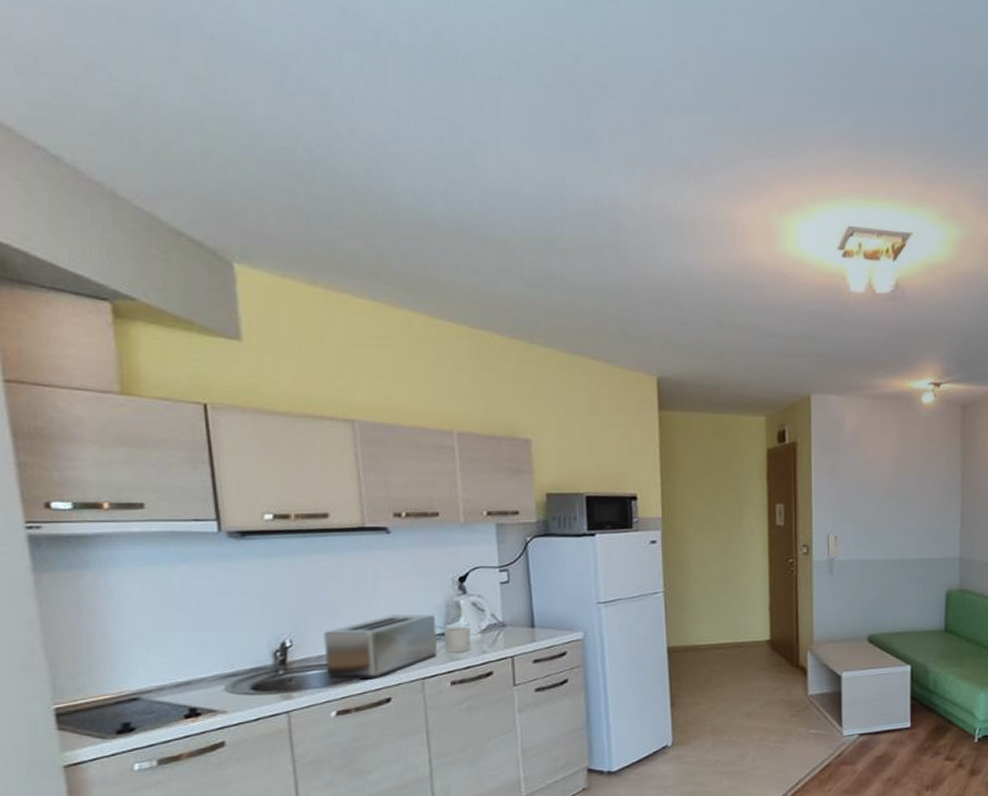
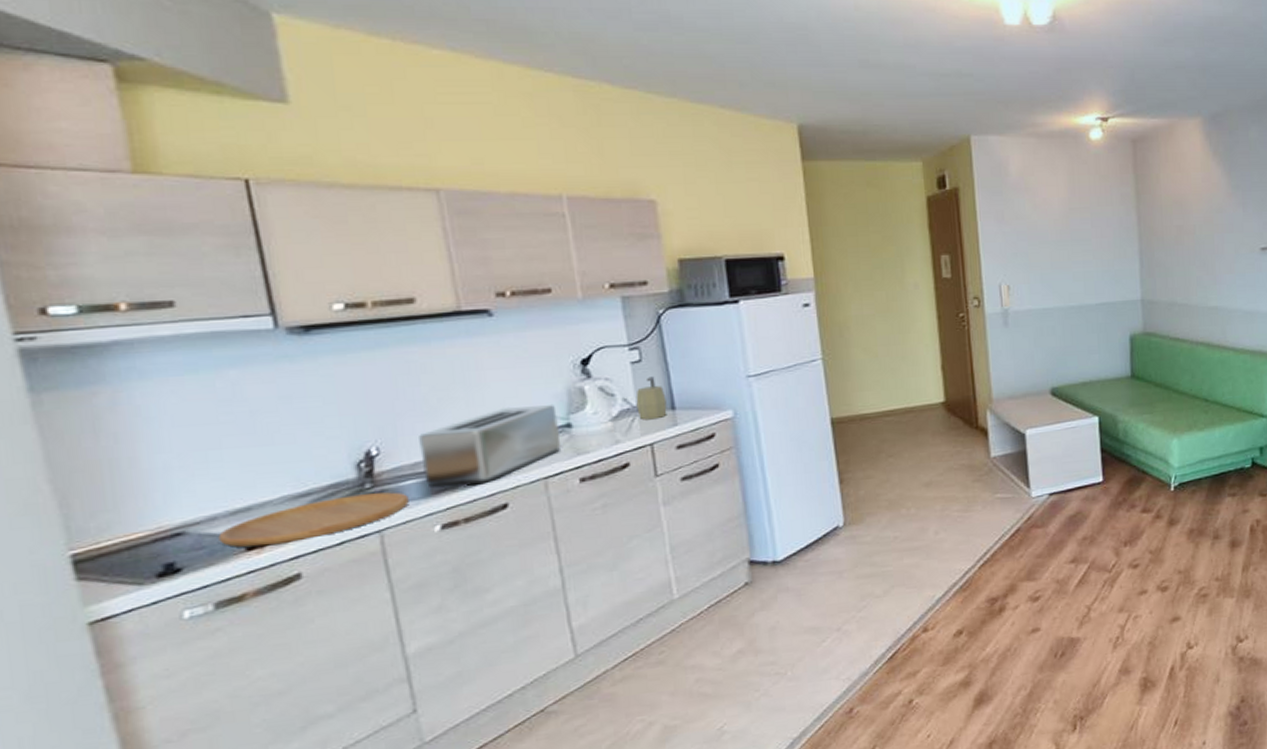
cutting board: none [164,679,313,716] -> present [218,492,409,548]
mug: present [443,627,470,653] -> none [566,415,600,446]
soap dispenser: none [502,596,528,635] -> present [636,376,667,421]

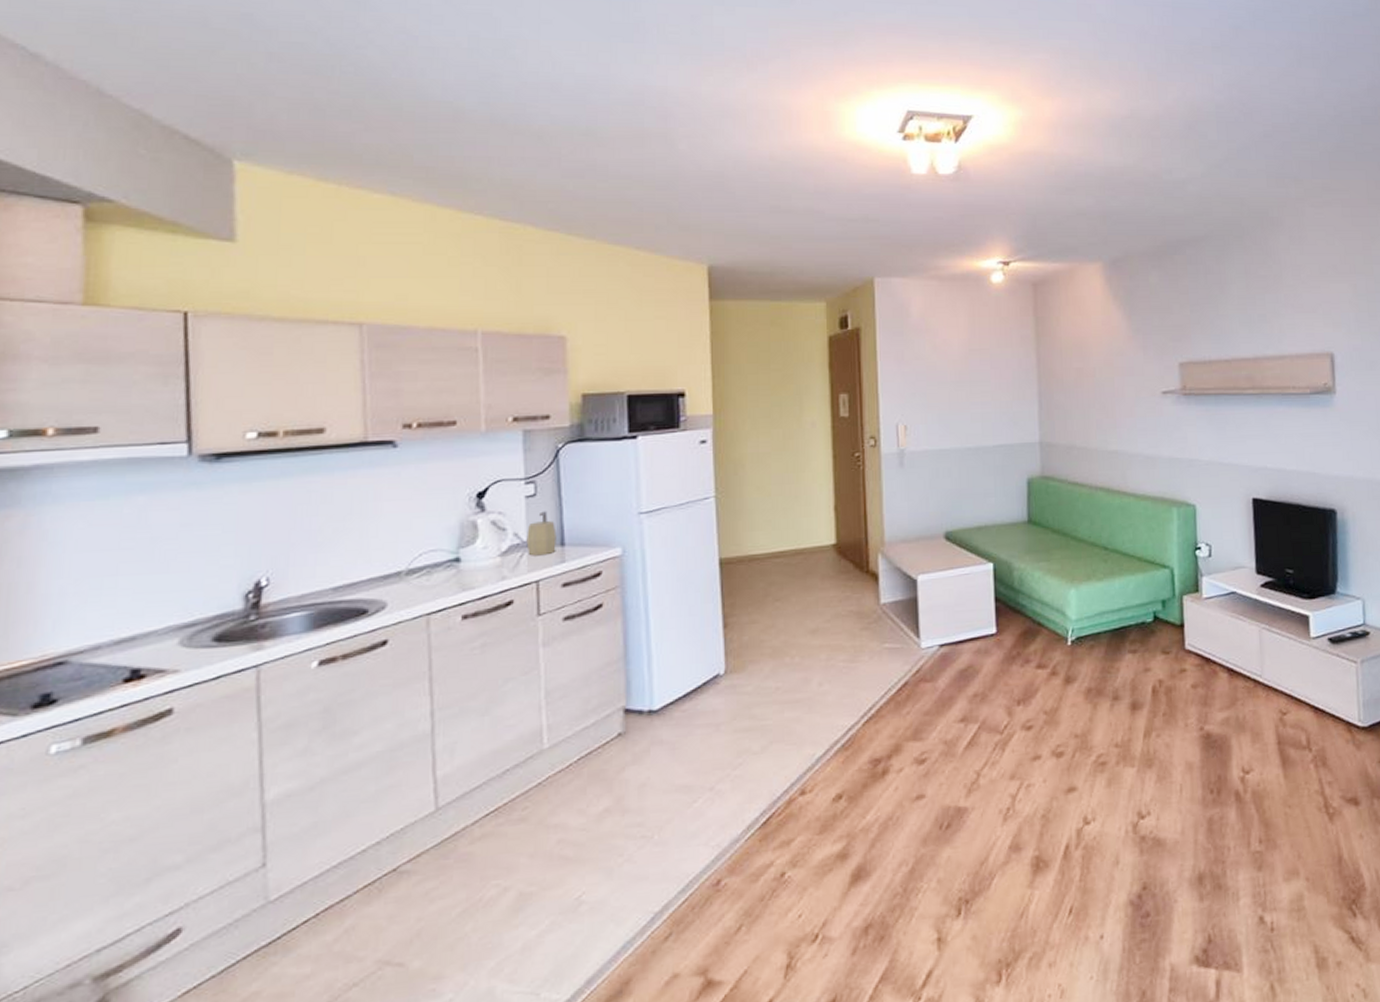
cutting board: present [218,492,409,548] -> none [98,625,291,680]
toaster: present [419,405,561,489] -> none [308,538,448,622]

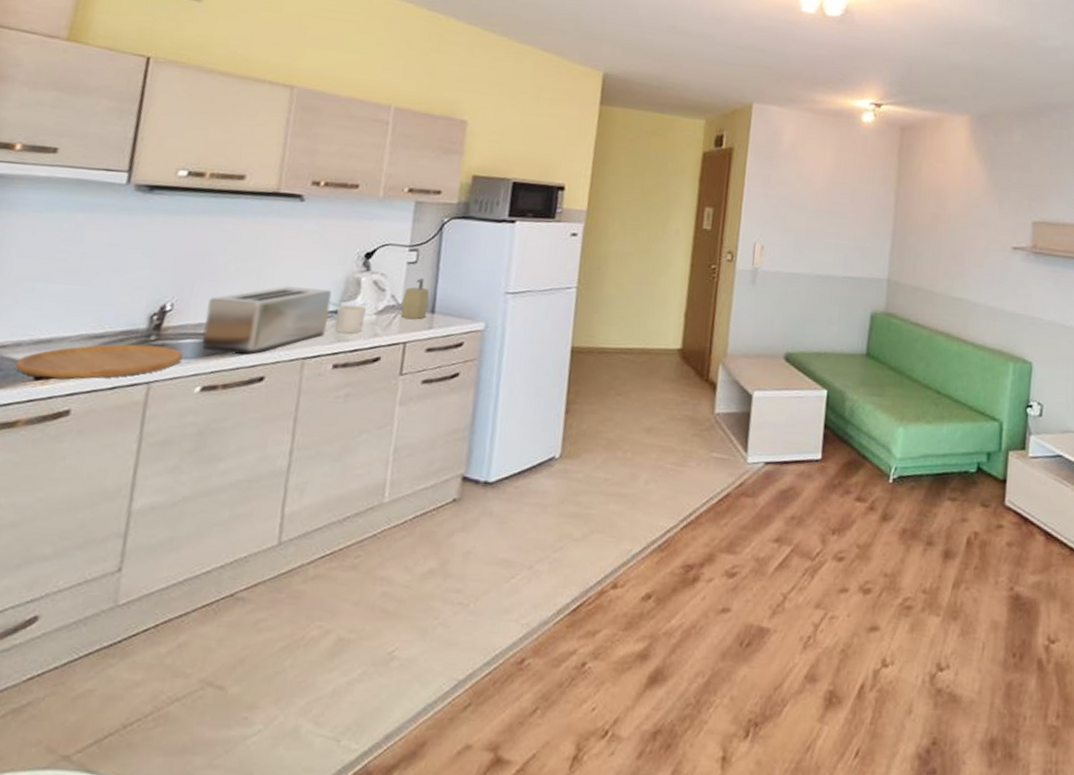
cutting board: none [98,625,291,680] -> present [15,344,183,380]
toaster: none [308,538,448,622] -> present [201,285,332,355]
mug: none [455,550,488,581] -> present [334,305,366,334]

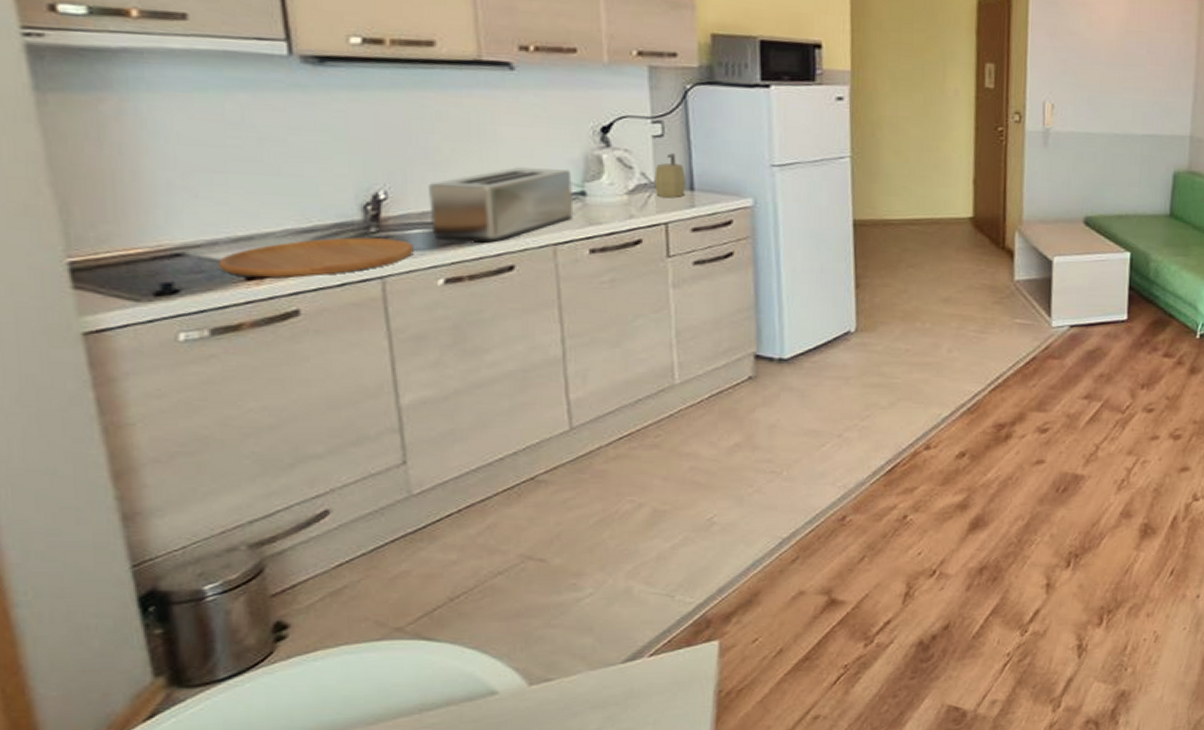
mug: present [334,305,366,334] -> none [580,185,614,216]

